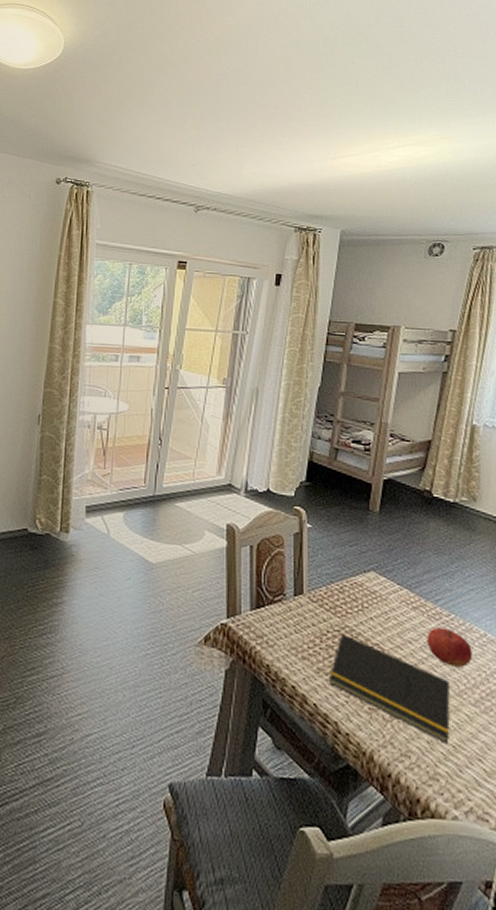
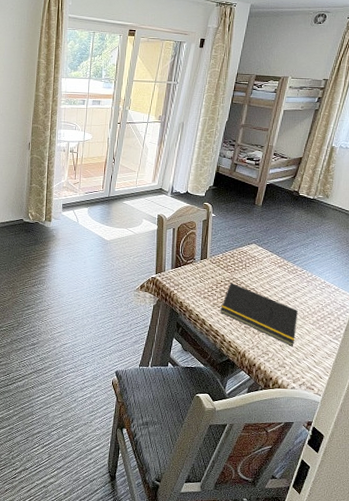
fruit: present [427,627,473,667] -> none [286,278,315,302]

